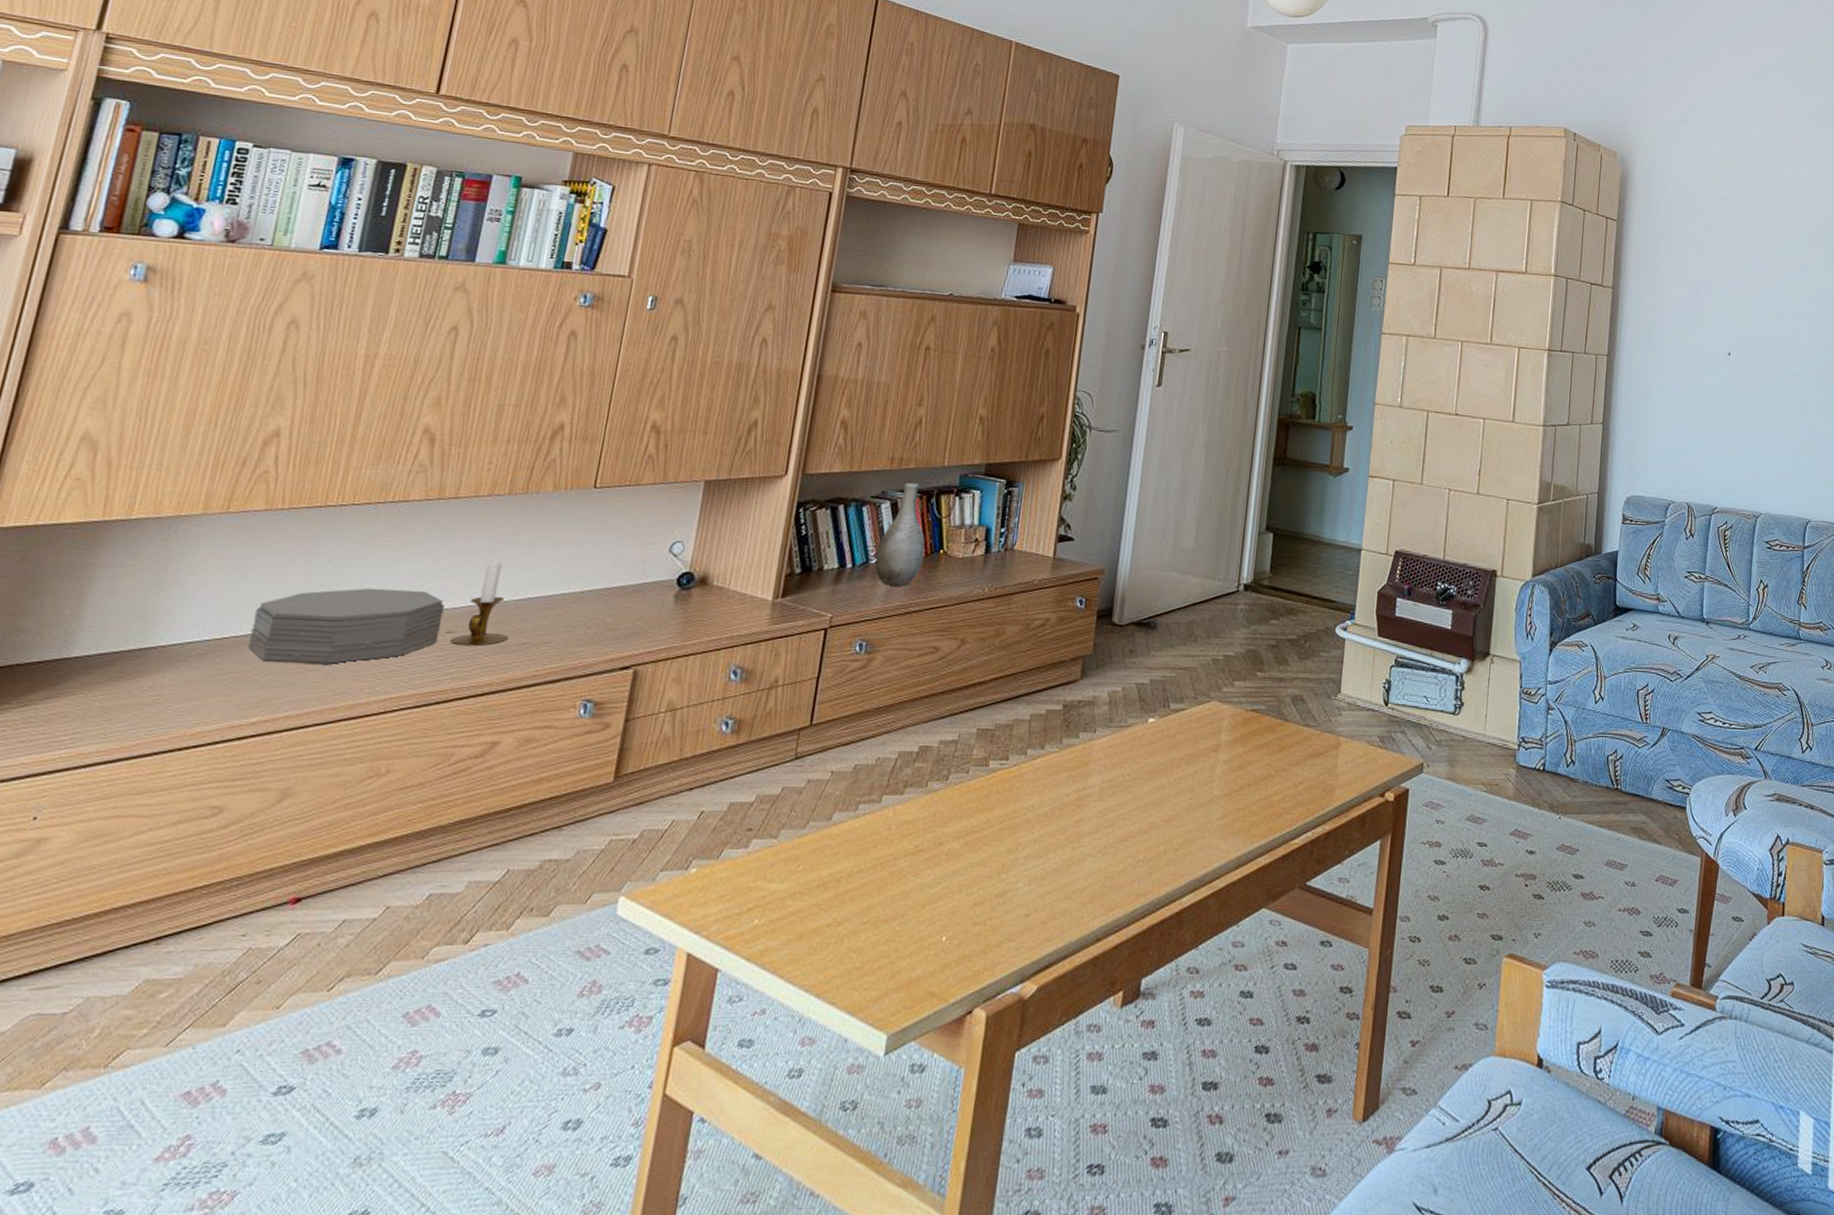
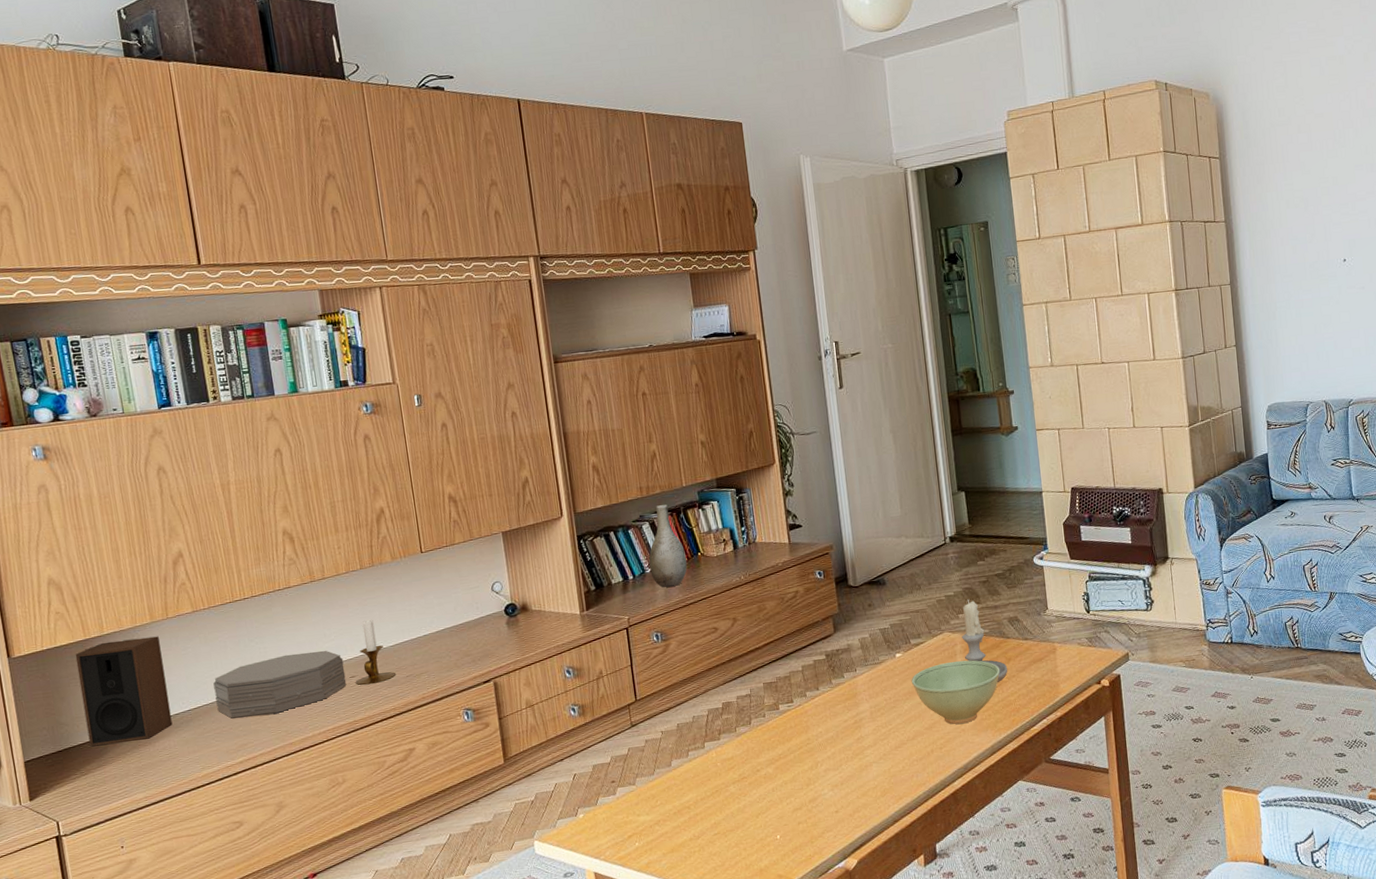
speaker: none [47,530,206,670] -> present [75,636,173,747]
bowl: none [1159,739,1269,822] -> present [911,660,1000,725]
candle: none [1229,664,1279,776] -> present [962,599,1008,683]

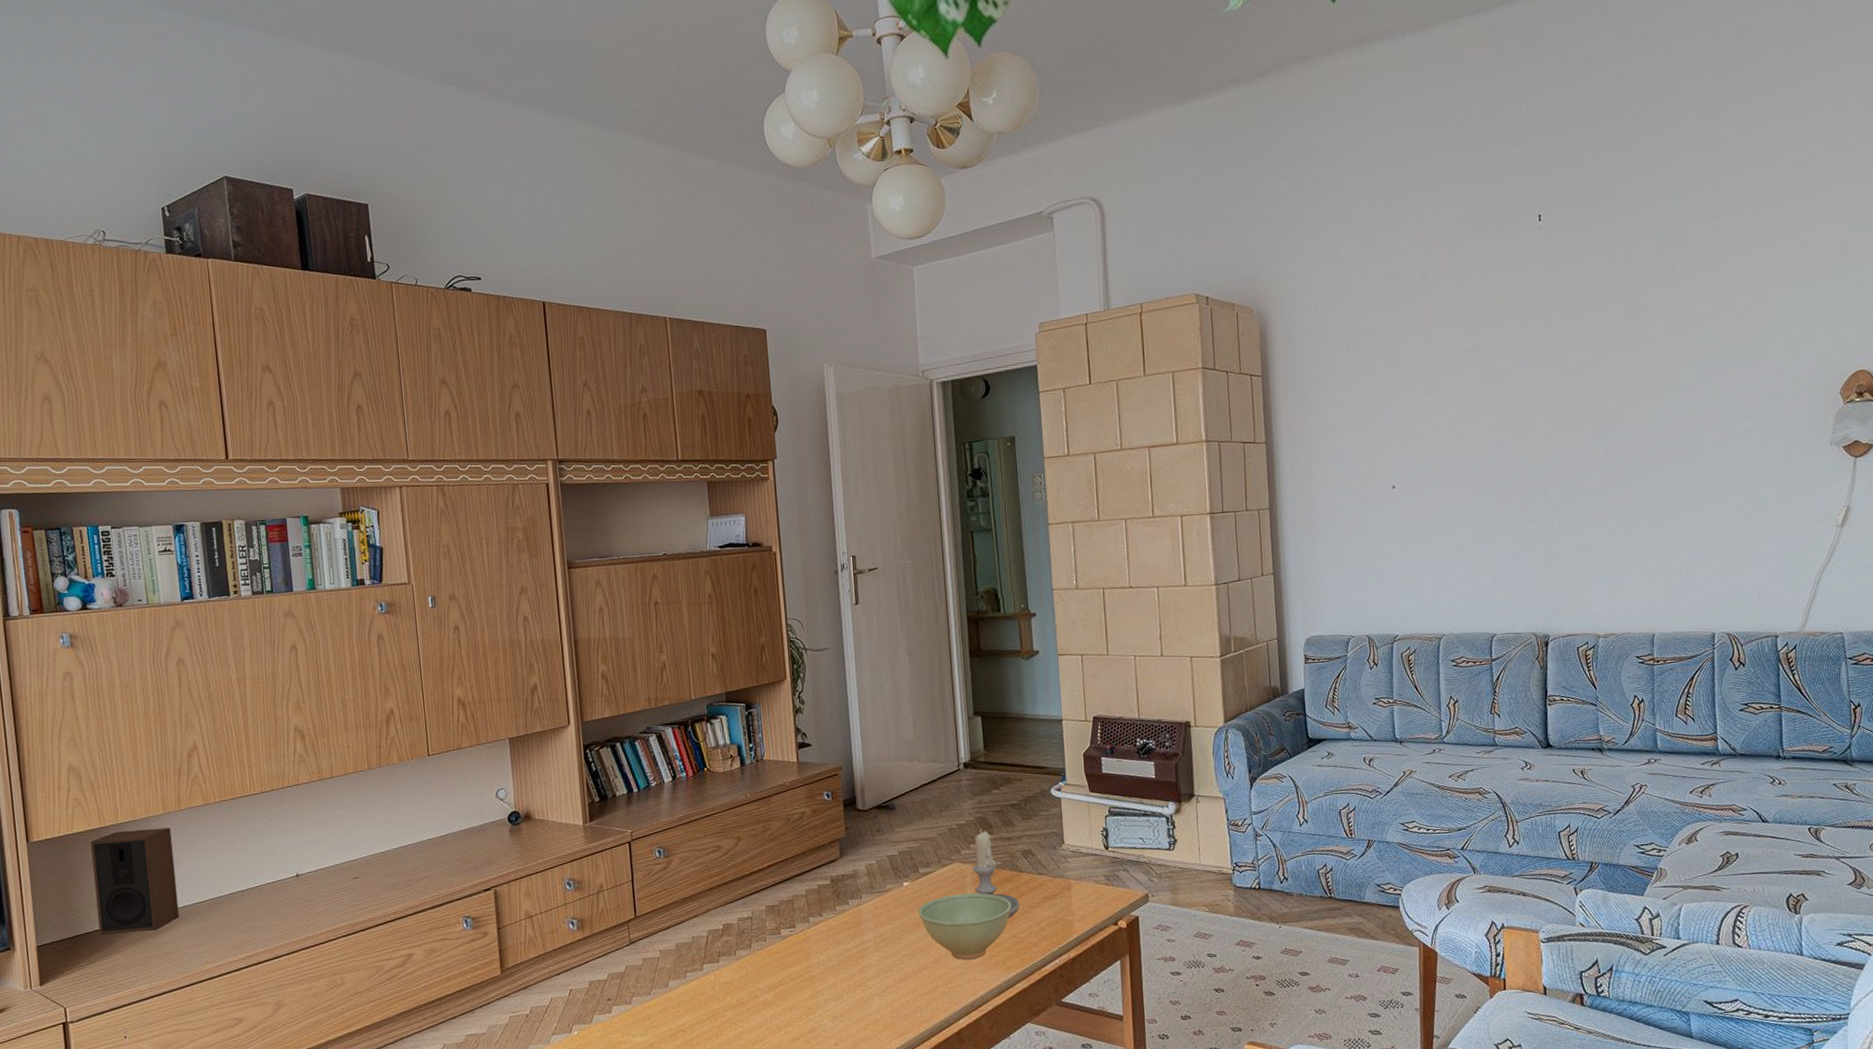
decorative box: present [213,650,347,719] -> none [220,850,350,914]
candlestick: present [355,619,397,685] -> none [357,821,399,887]
vase: present [649,504,687,588] -> none [654,717,693,802]

